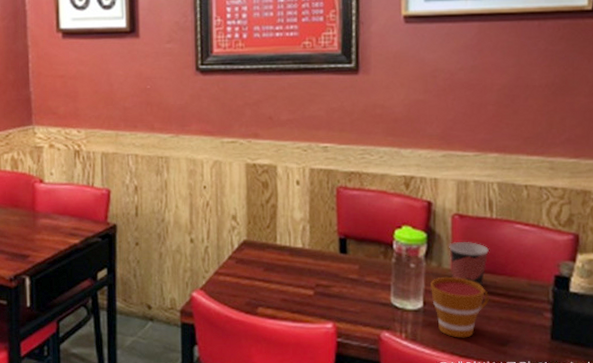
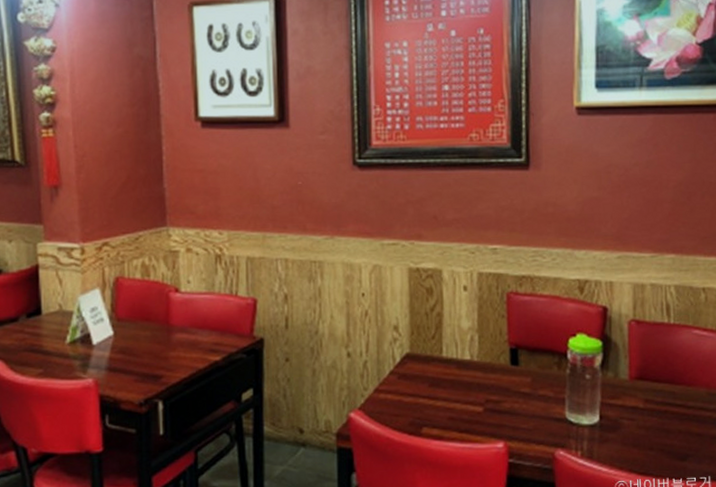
cup: present [431,276,489,338] -> none [607,387,668,454]
cup: present [449,242,489,286] -> none [626,349,667,397]

